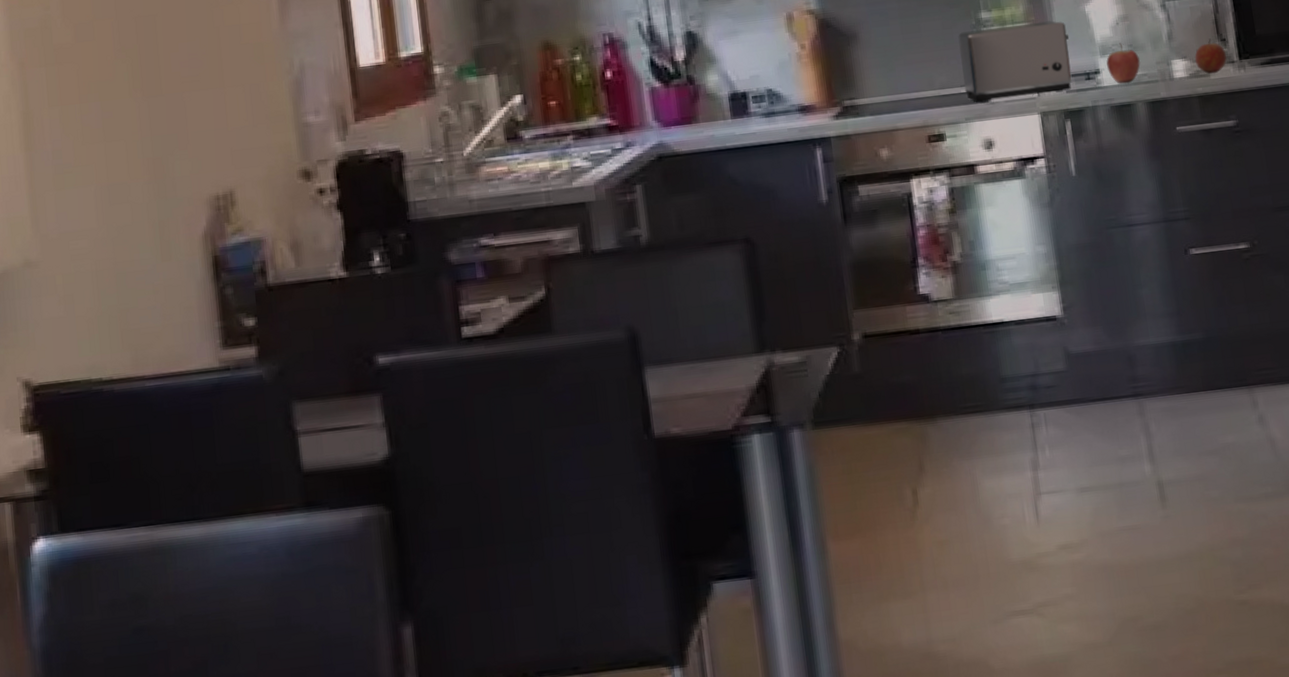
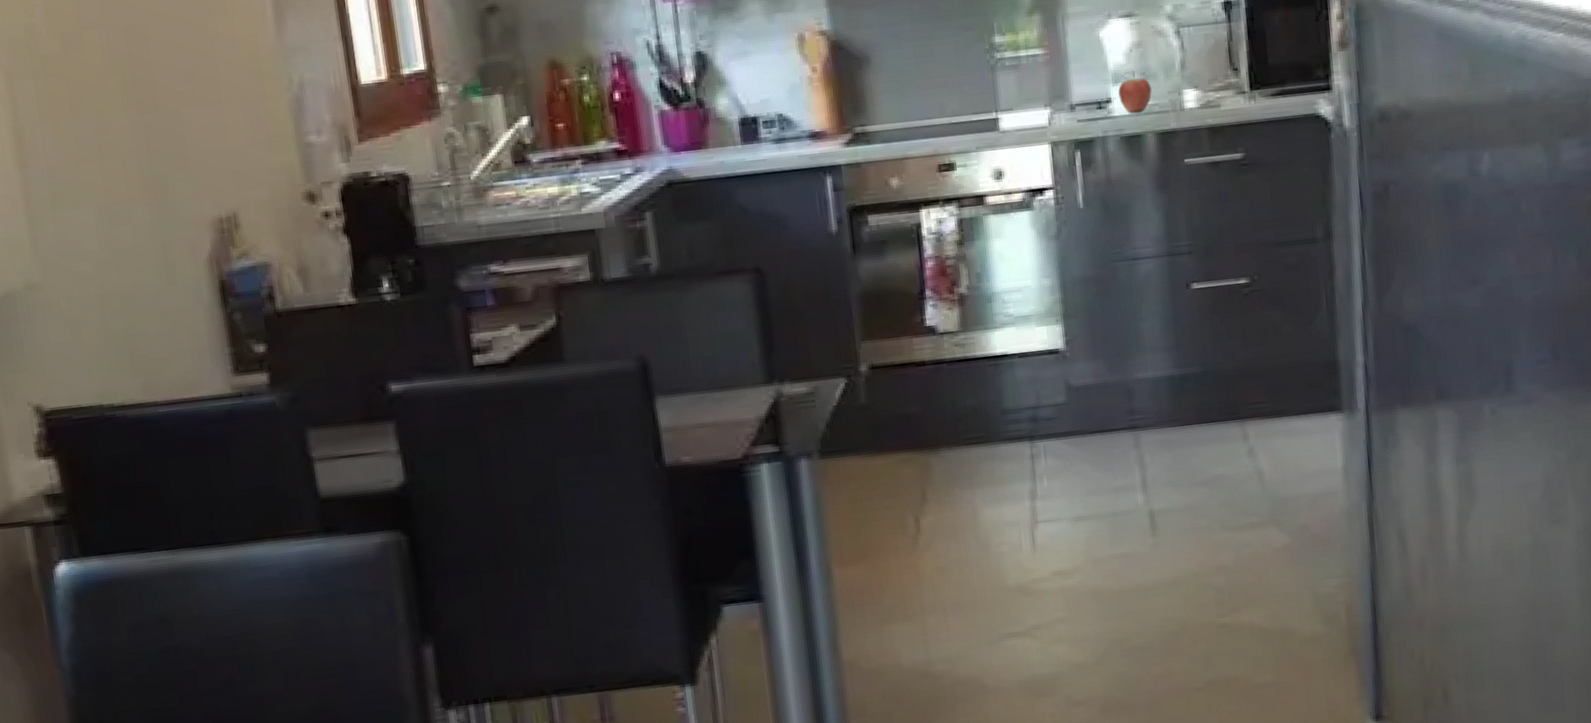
toaster: present [958,20,1072,102] -> none [971,46,1084,131]
fruit: present [1195,38,1227,75] -> none [1206,67,1238,105]

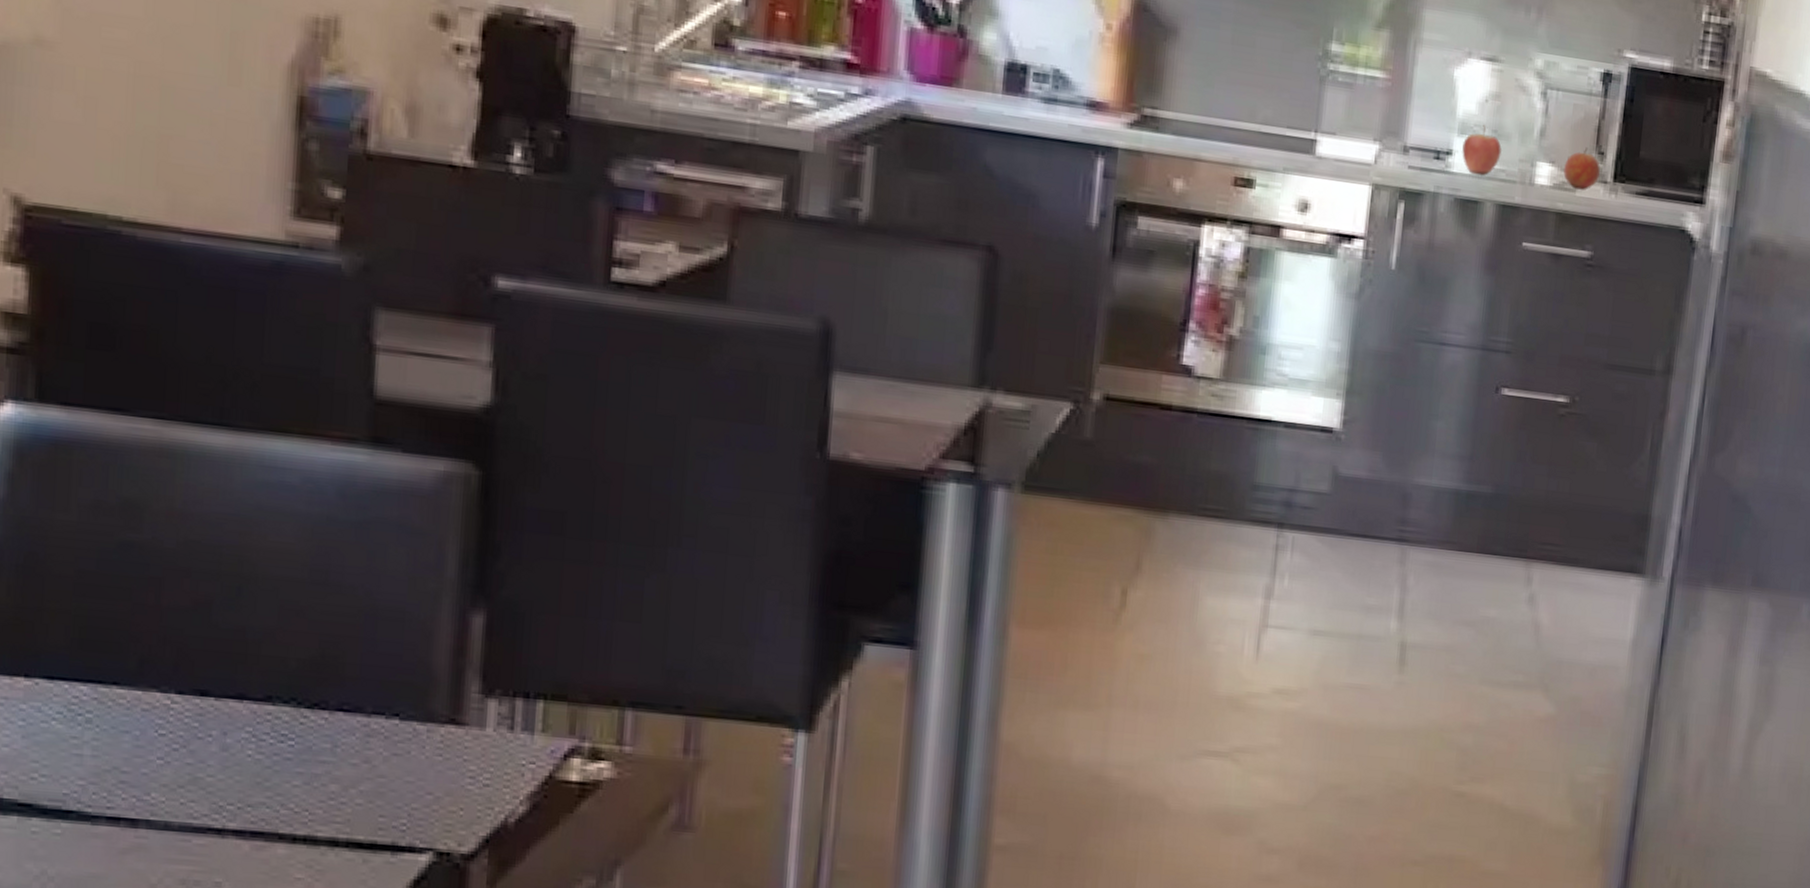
fruit: none [1206,67,1238,105] -> present [1563,147,1601,191]

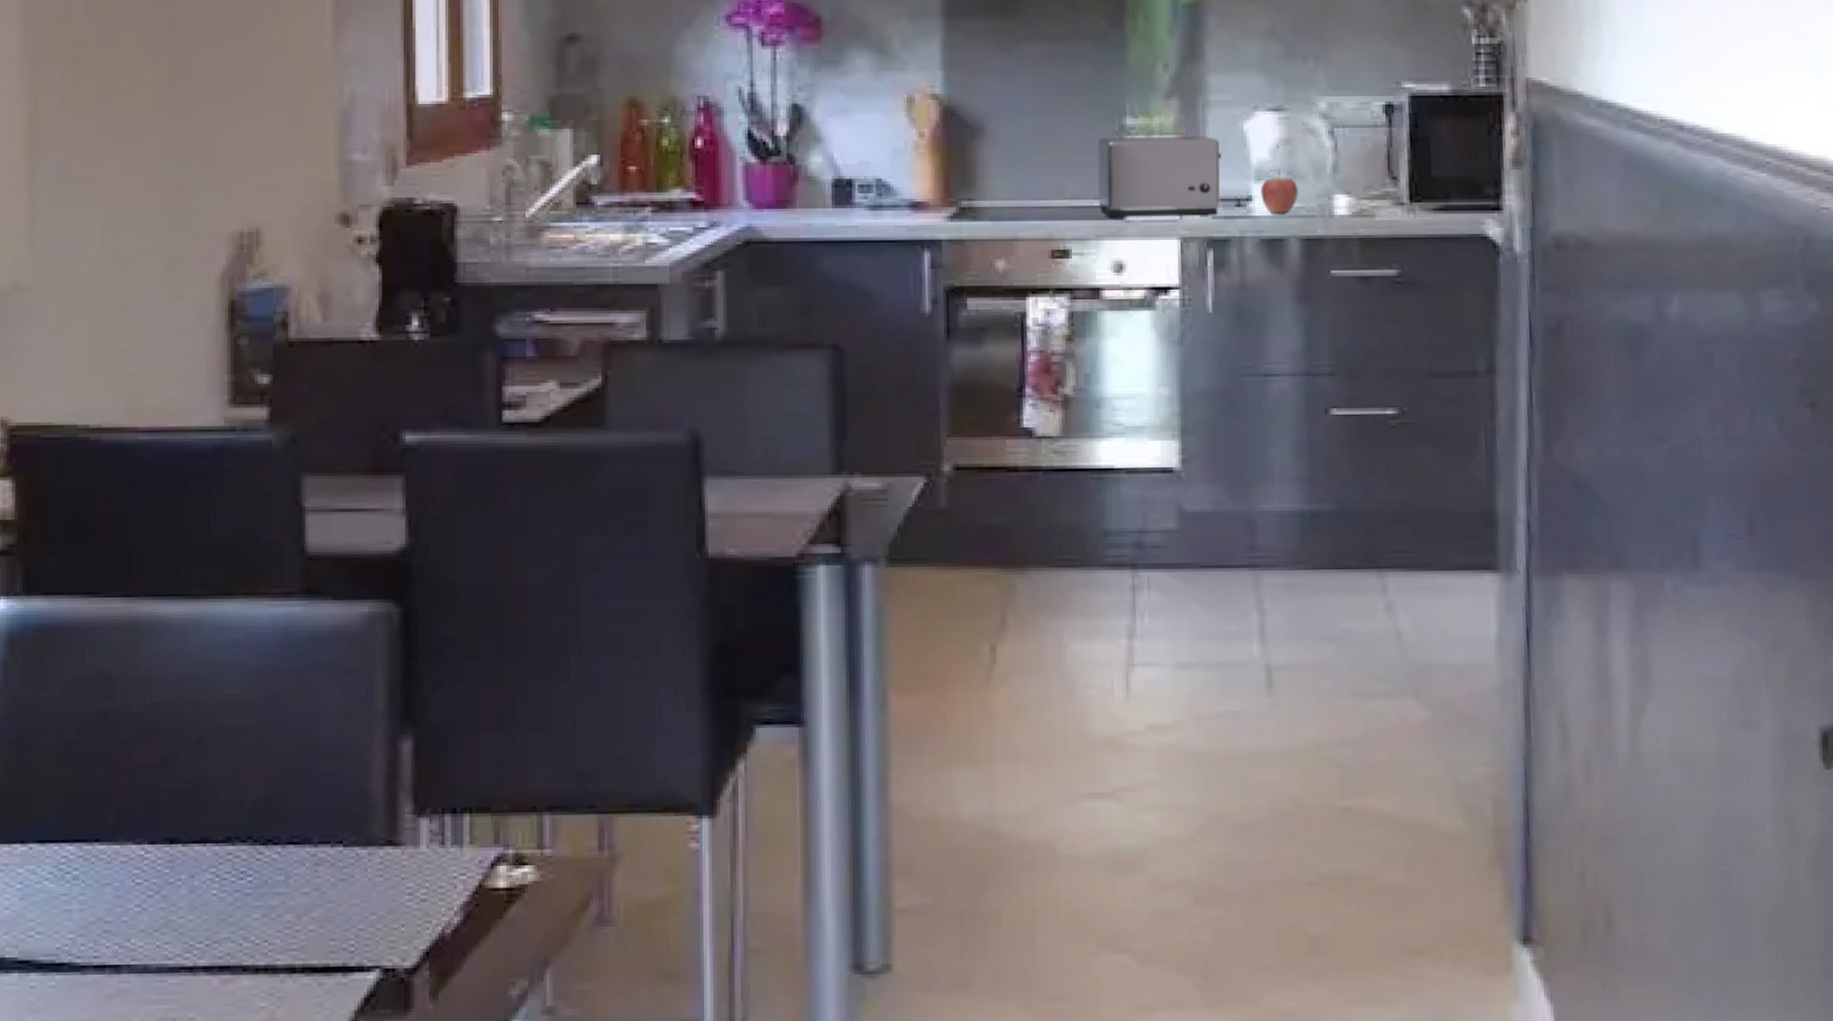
toaster: none [1290,61,1428,166] -> present [1097,136,1222,219]
fruit: present [1563,147,1601,191] -> none [1360,175,1397,215]

